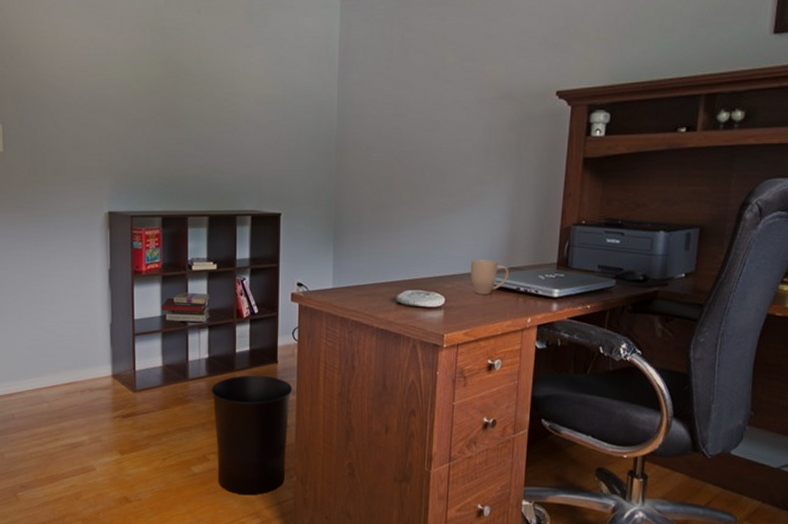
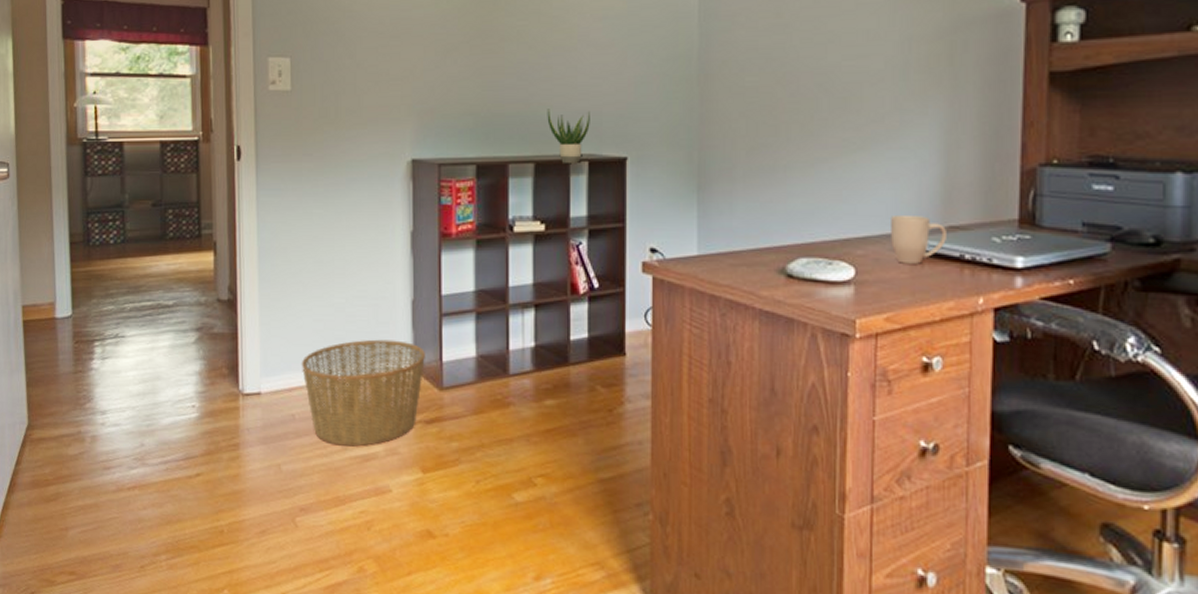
basket: none [18,354,123,437] -> present [301,339,426,447]
books: present [162,292,210,323] -> none [476,260,537,301]
waste bin: present [211,375,293,496] -> none [539,371,646,537]
potted plant: none [219,174,253,218] -> present [547,109,590,164]

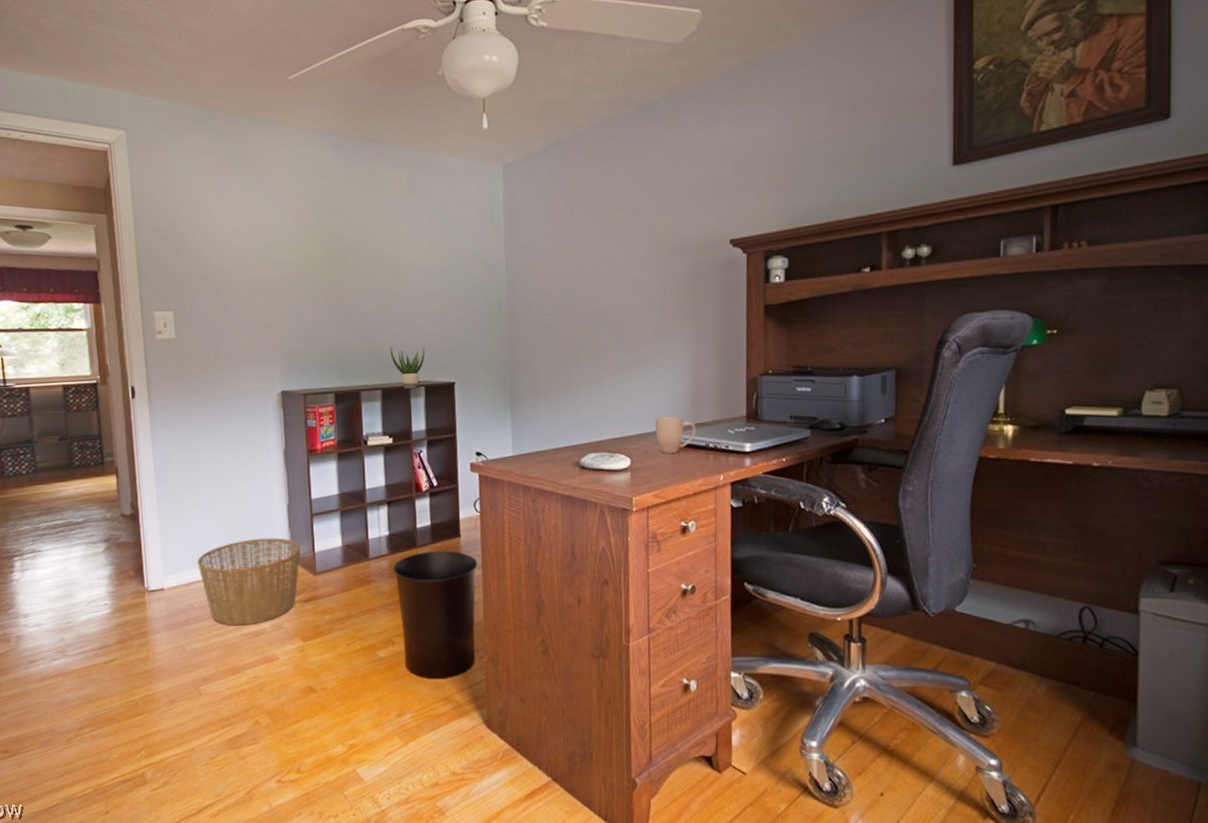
waste bin: none [539,371,646,537] -> present [393,550,478,679]

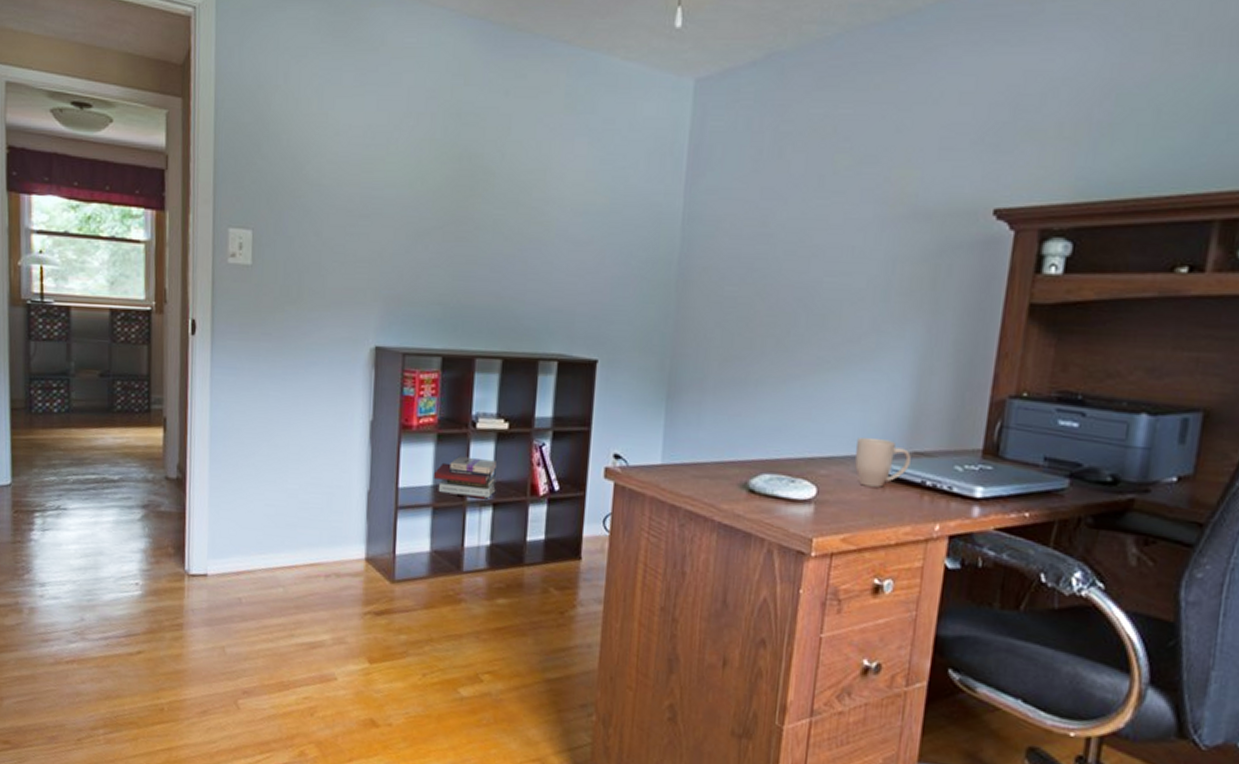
basket: present [197,538,302,626] -> none [250,527,379,634]
books: none [339,468,389,500] -> present [434,456,498,499]
potted plant: present [390,346,425,390] -> none [518,304,563,364]
waste bin: present [393,550,478,679] -> none [491,572,600,735]

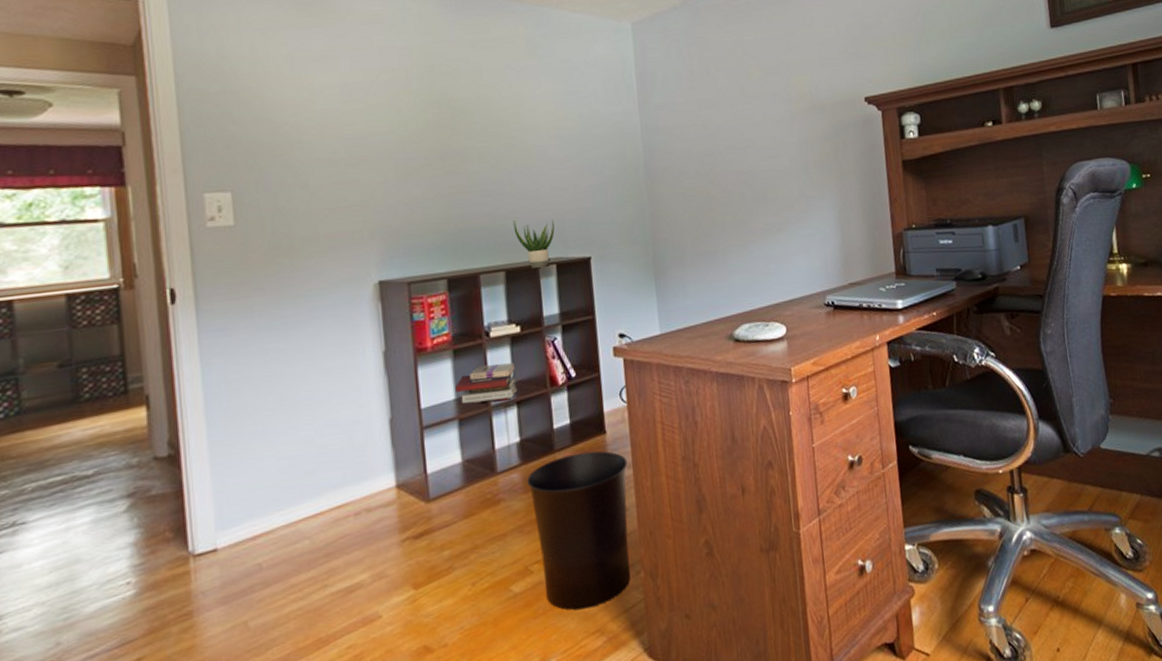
waste bin: none [491,572,600,735] -> present [527,451,631,610]
potted plant: none [518,304,563,364] -> present [513,219,555,270]
mug: present [855,437,911,488] -> none [808,278,849,318]

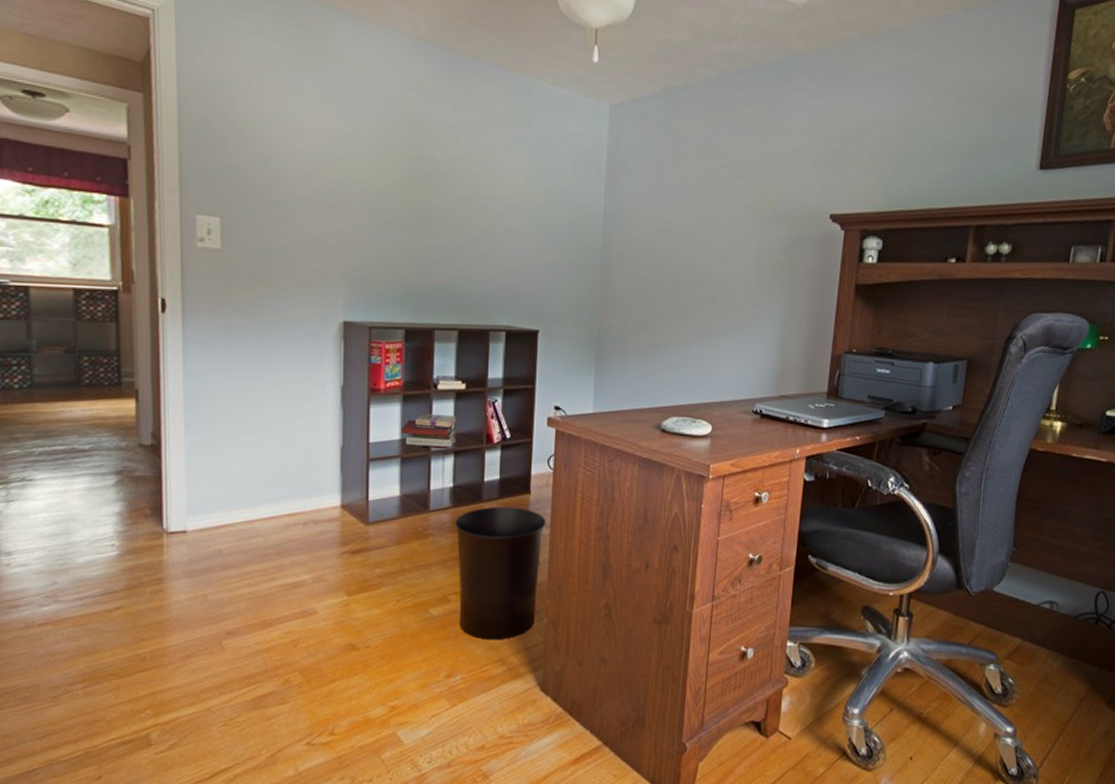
potted plant: present [513,219,555,270] -> none [471,284,509,334]

